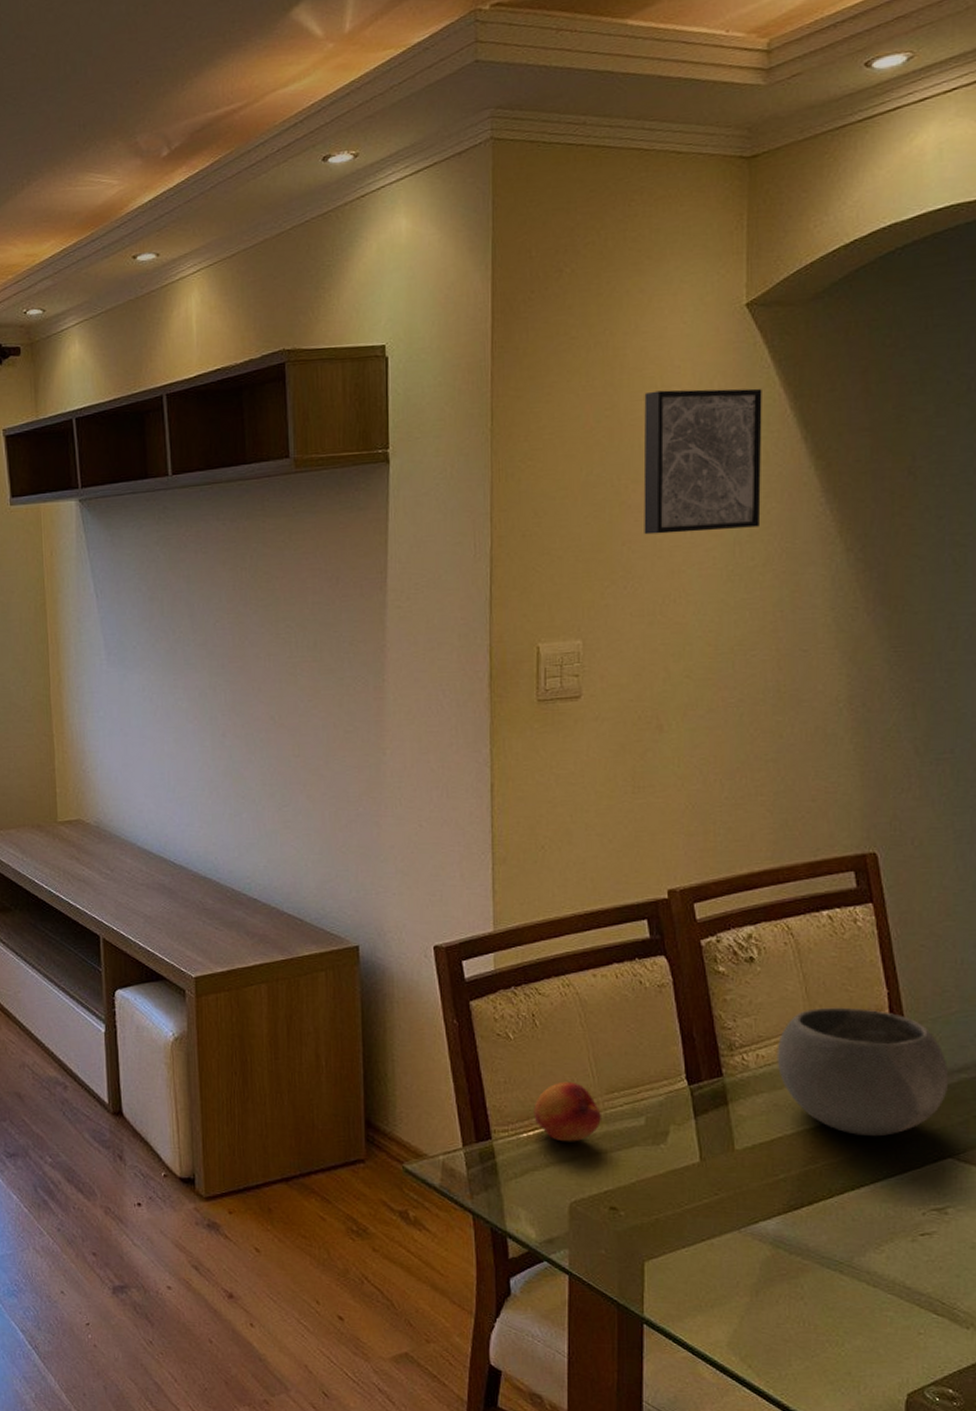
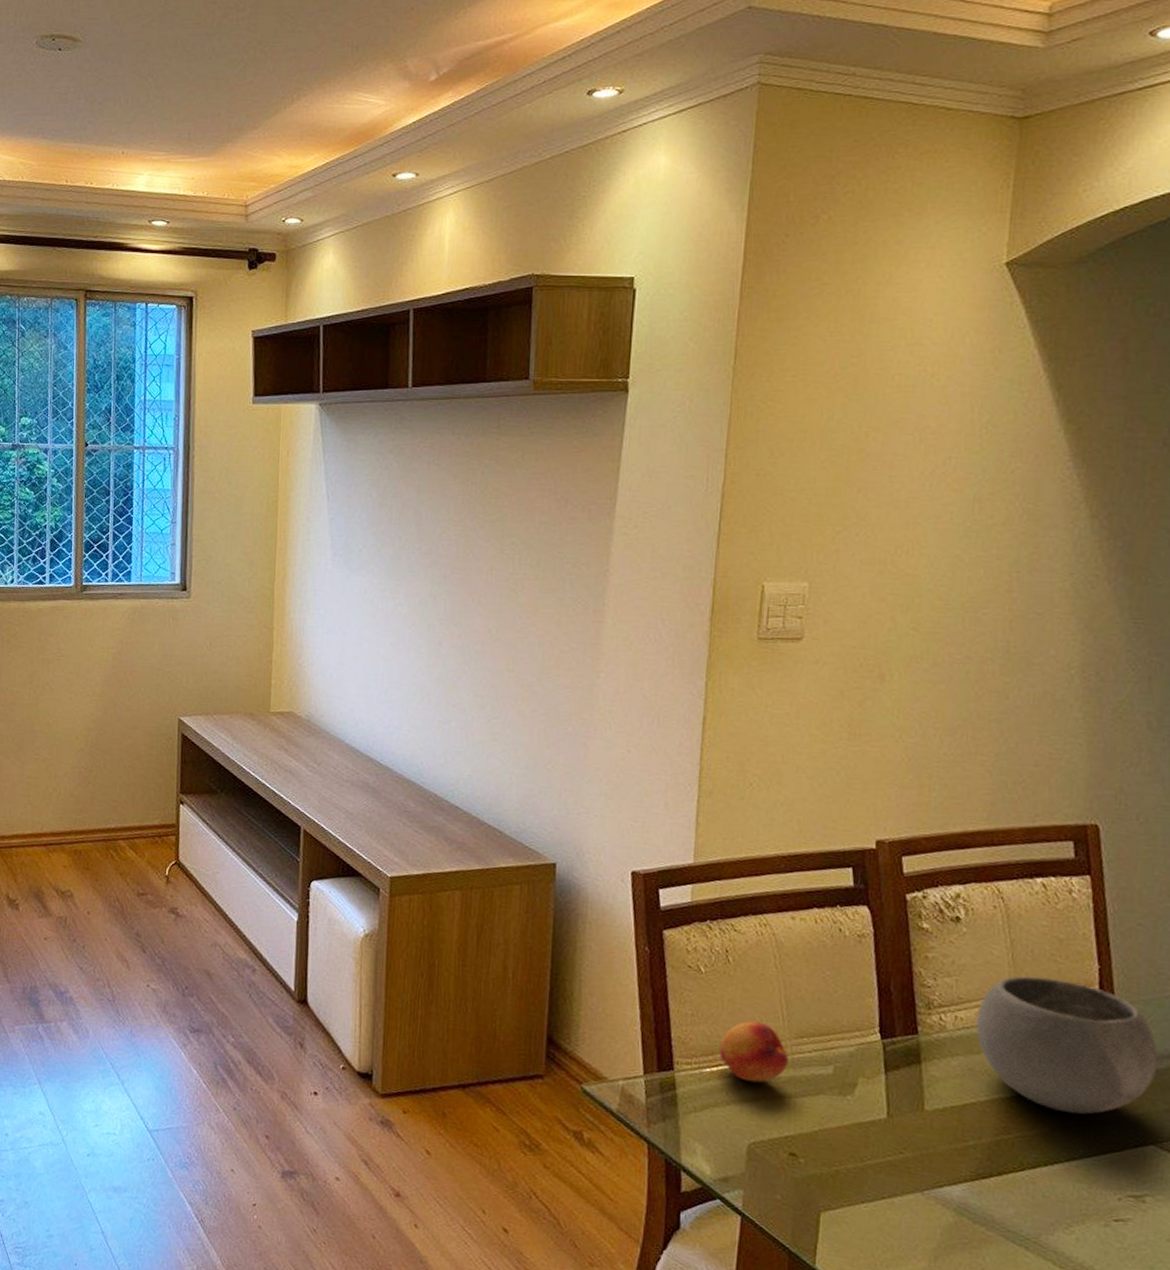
wall art: present [643,388,762,535] -> none [881,342,1016,486]

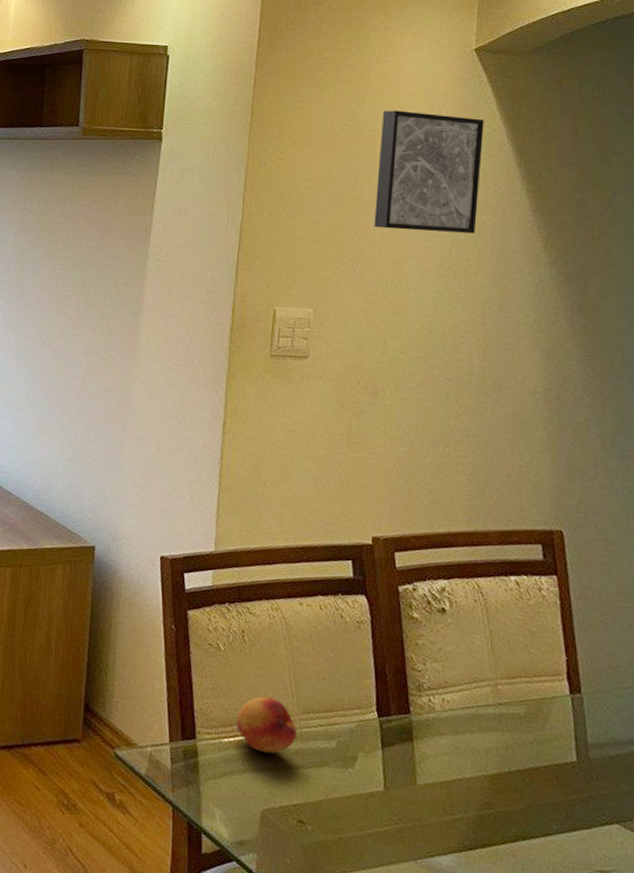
wall art: none [881,342,1016,486] -> present [374,110,484,234]
bowl: present [976,976,1158,1115] -> none [460,664,620,794]

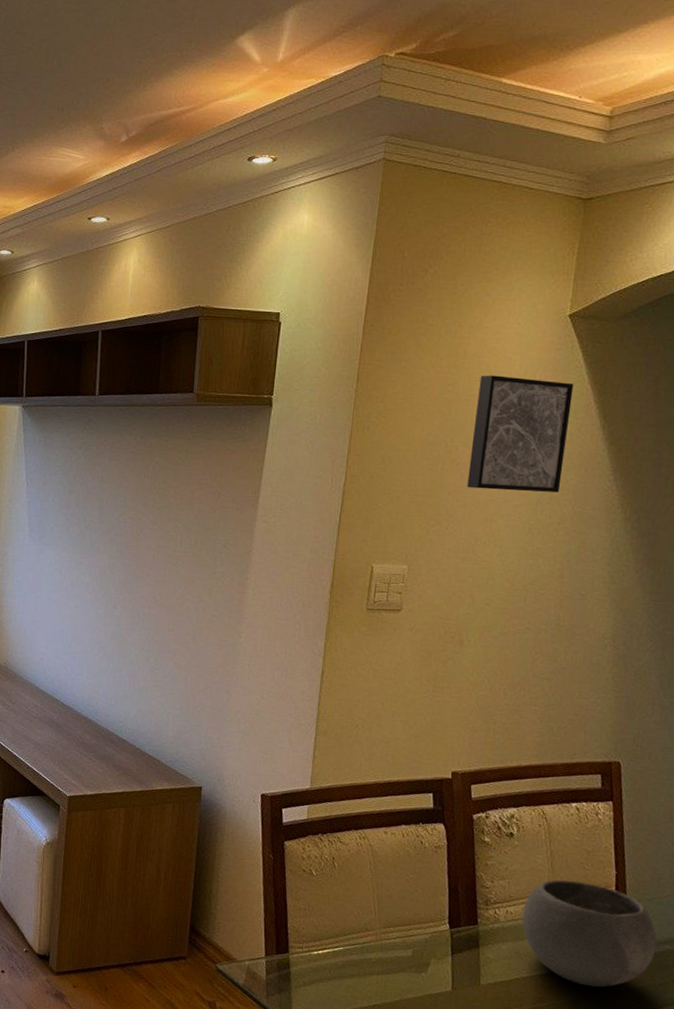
fruit: present [236,696,297,754] -> none [324,914,378,963]
bowl: none [460,664,620,794] -> present [522,879,657,987]

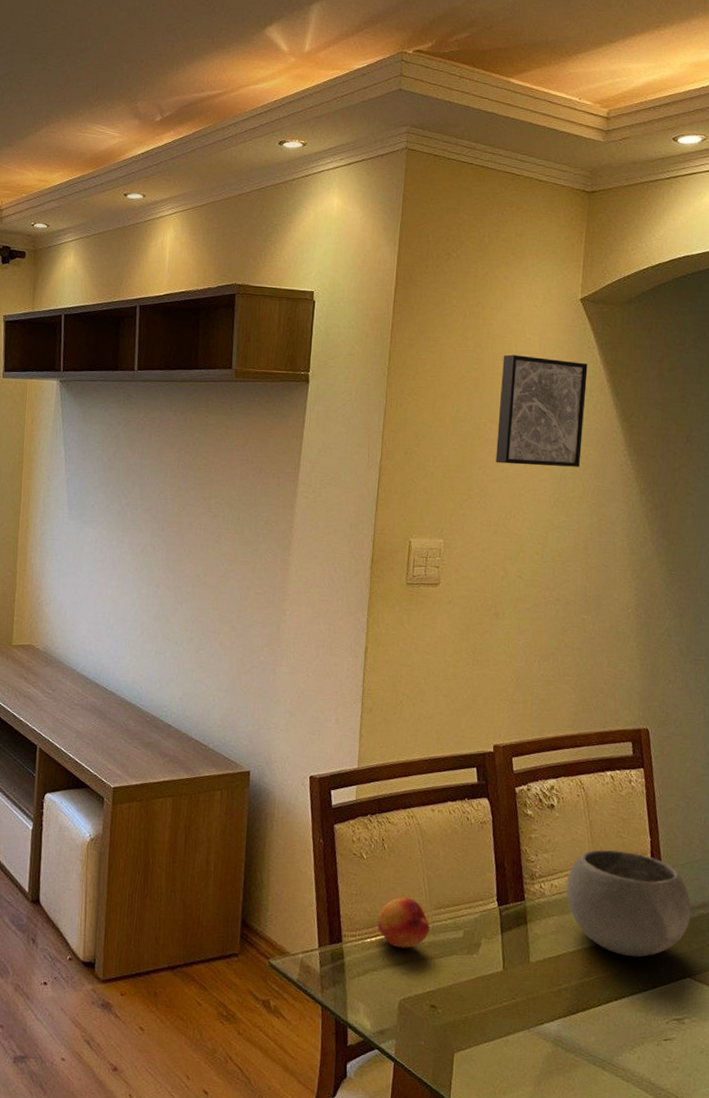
fruit: none [324,914,378,963] -> present [377,897,430,949]

